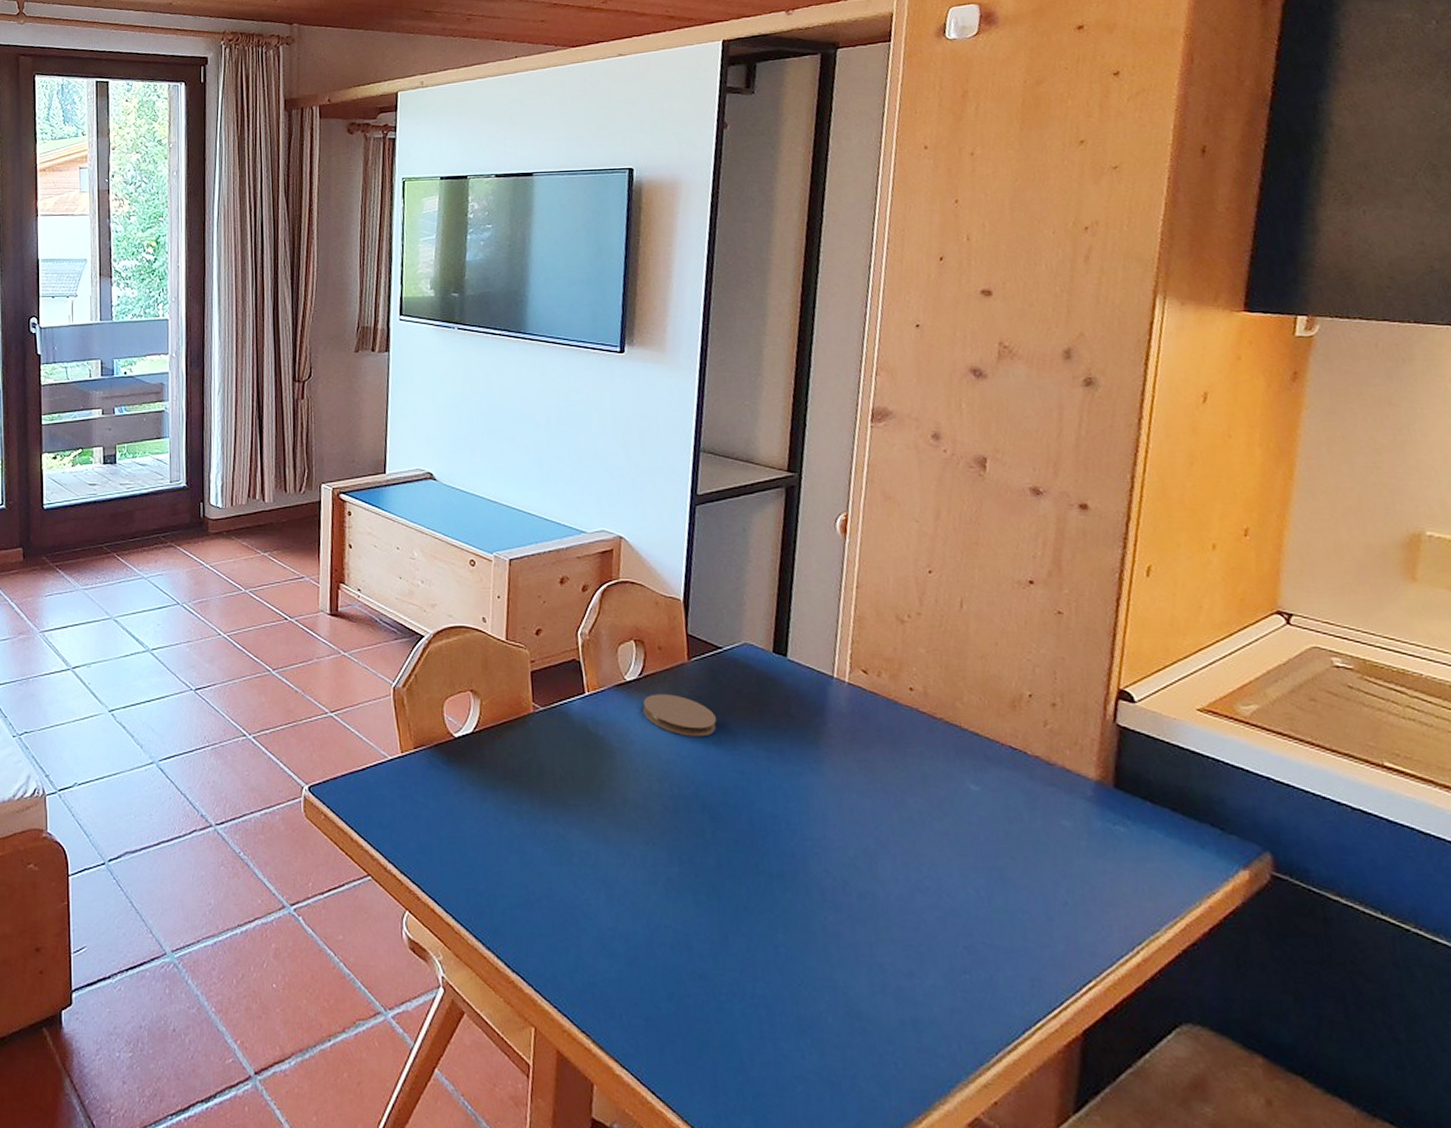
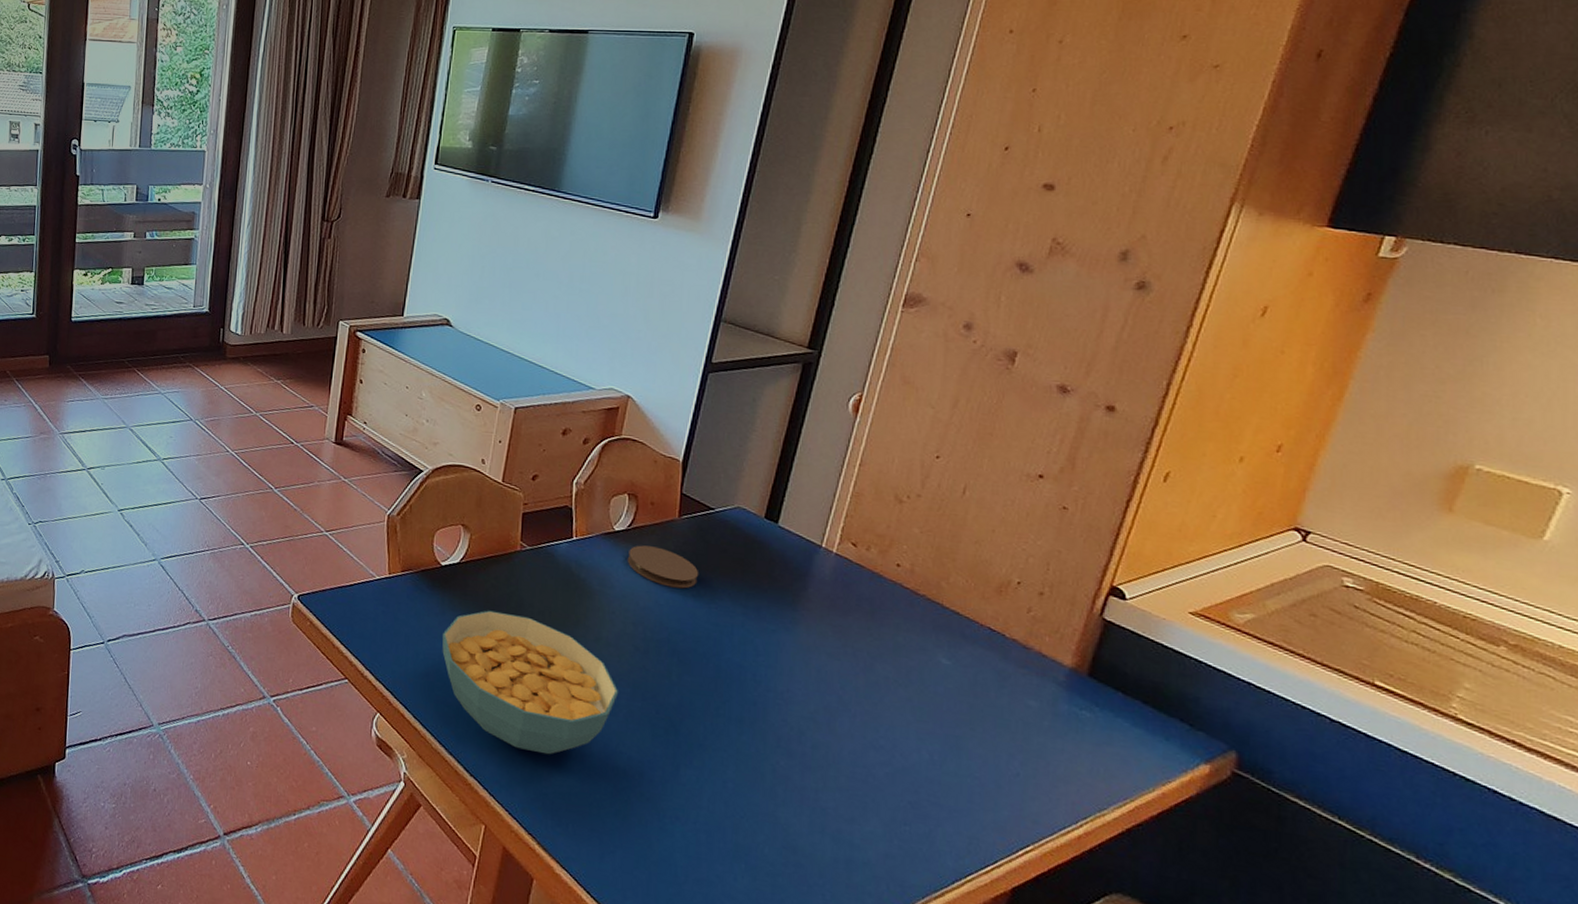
cereal bowl: none [465,782,655,938] -> present [442,610,619,755]

